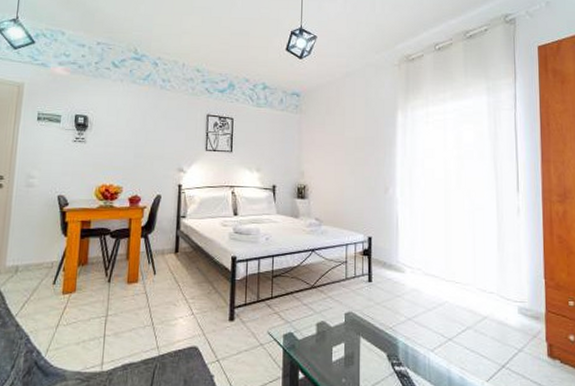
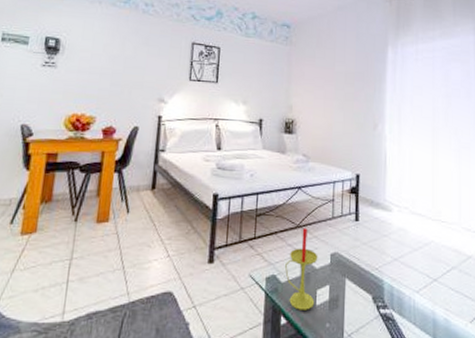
candle: none [301,288,333,366] -> present [285,228,318,310]

